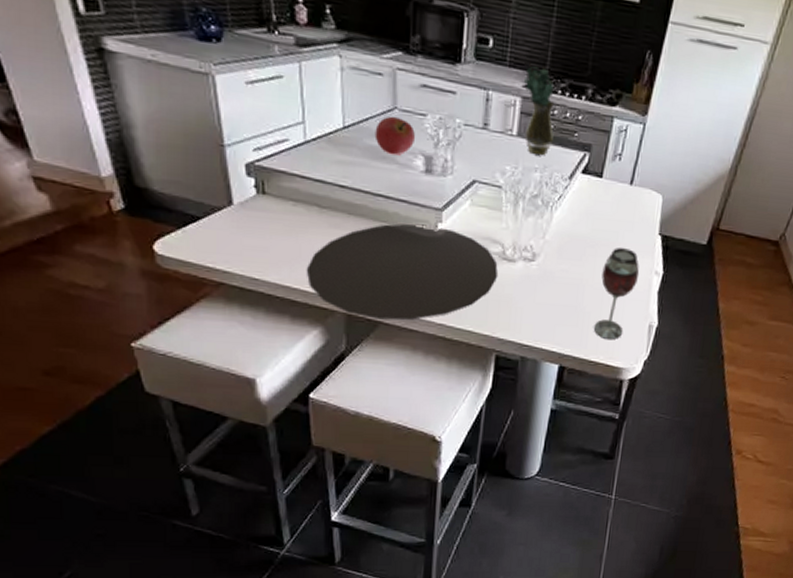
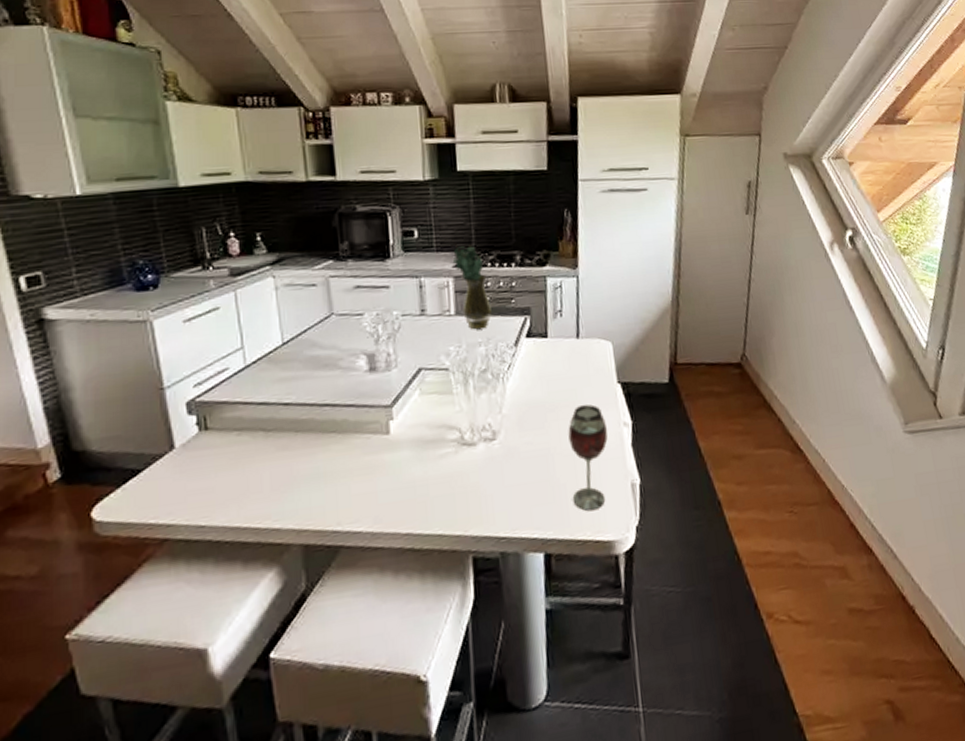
placemat: present [306,223,497,320] -> none [255,424,459,544]
fruit: present [374,116,416,156] -> none [314,322,356,361]

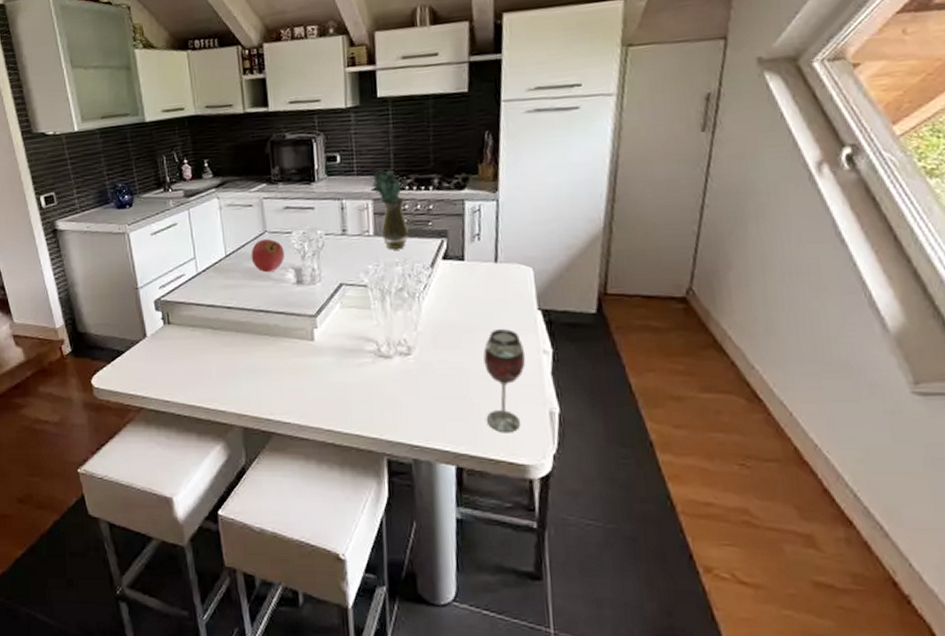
fruit: none [314,322,356,361] -> present [251,238,285,273]

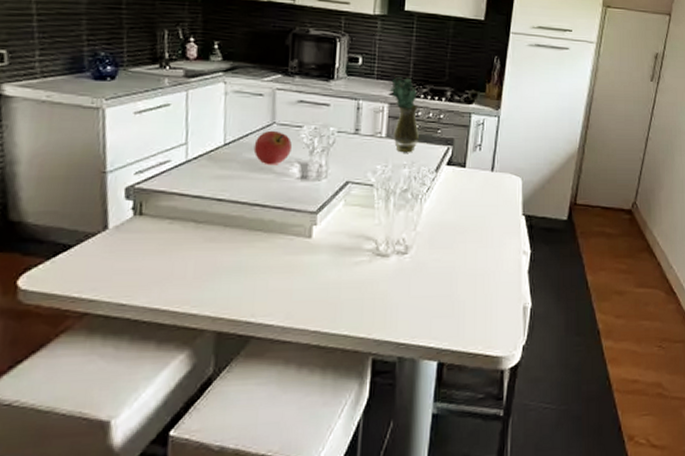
wineglass: present [483,328,526,432] -> none [469,230,509,327]

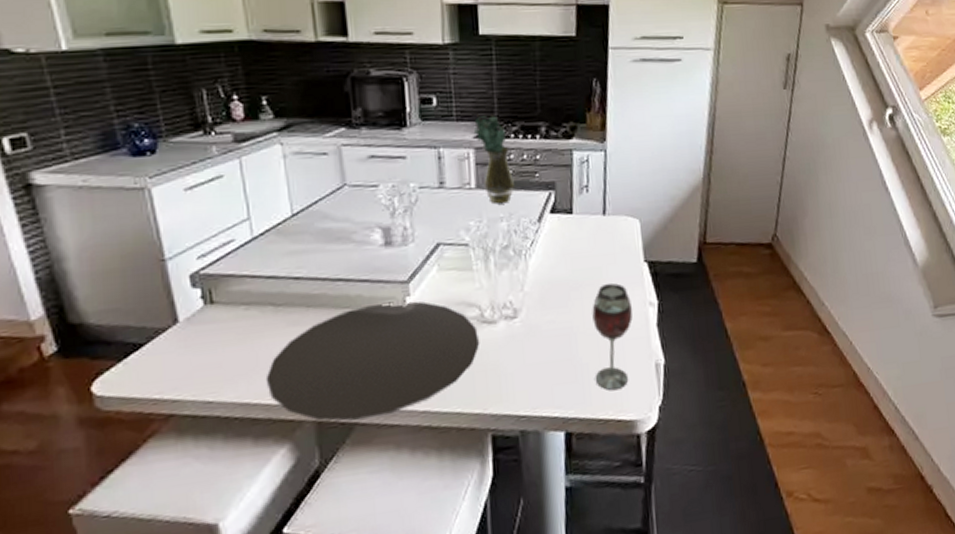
placemat: none [177,229,372,334] -> present [265,301,479,421]
fruit: present [253,130,293,165] -> none [326,193,370,234]
wineglass: none [469,230,509,327] -> present [592,282,633,390]

